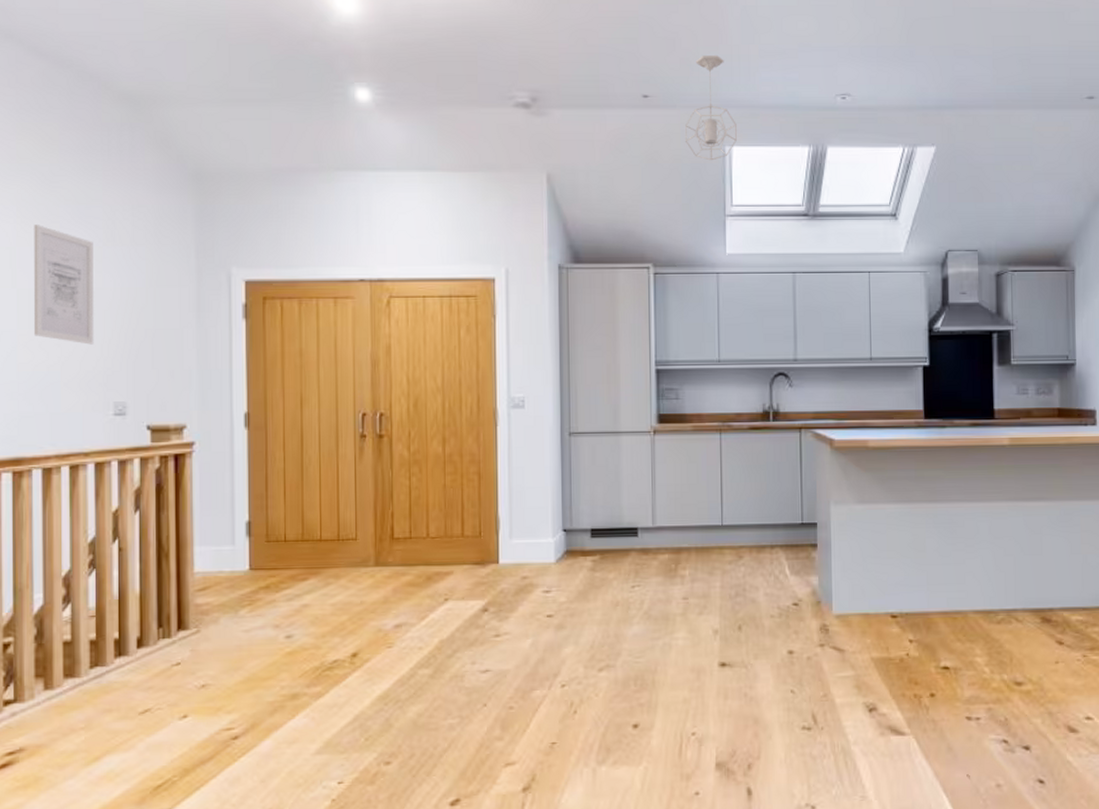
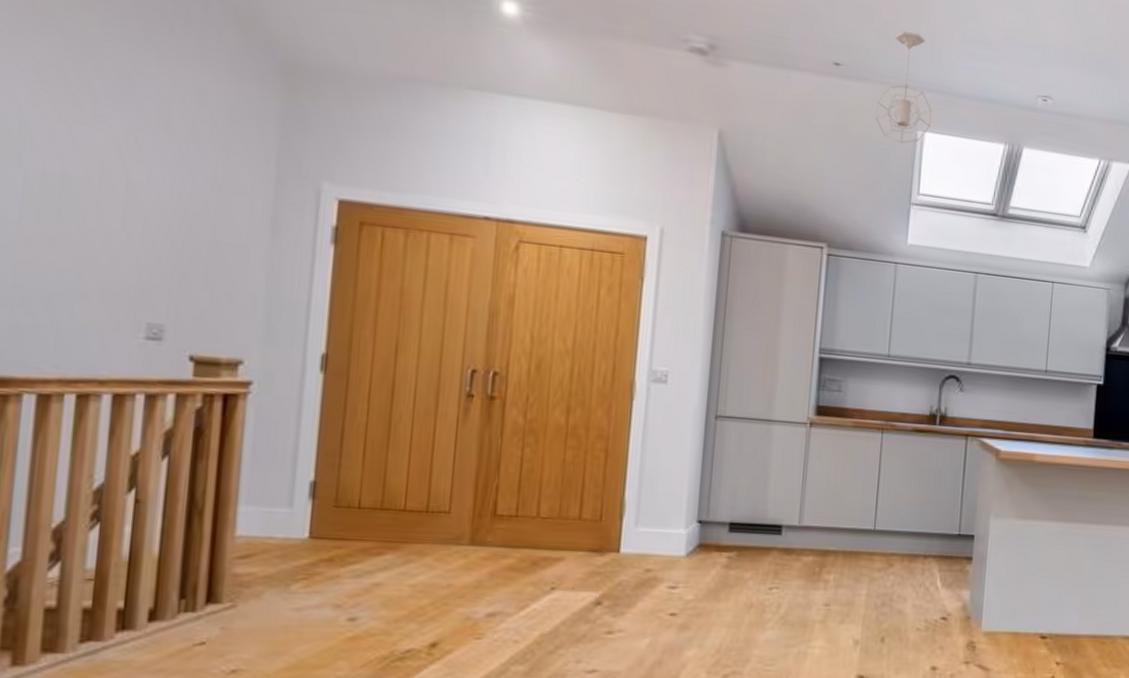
wall art: present [33,225,94,345] -> none [42,94,139,251]

